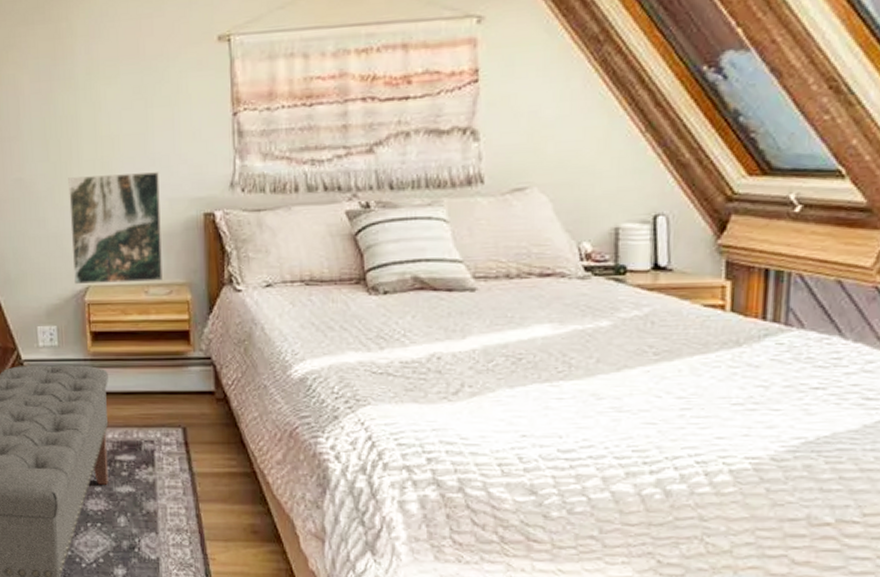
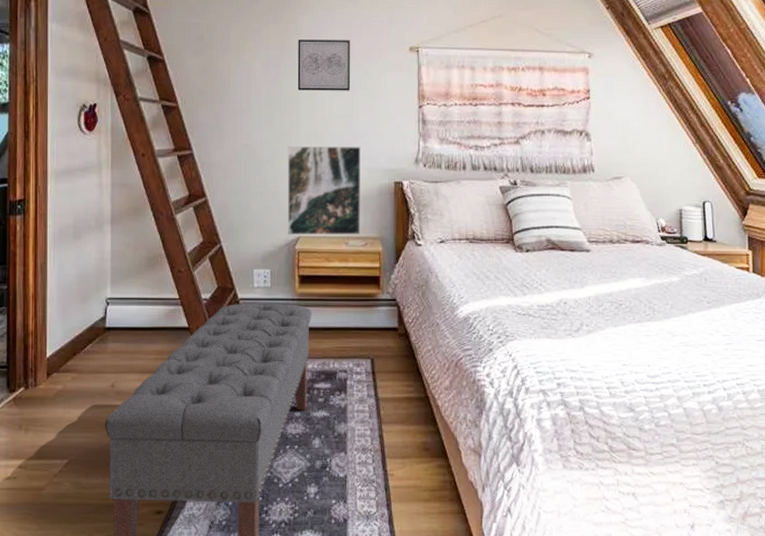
wall art: none [72,35,141,107] -> present [297,39,350,91]

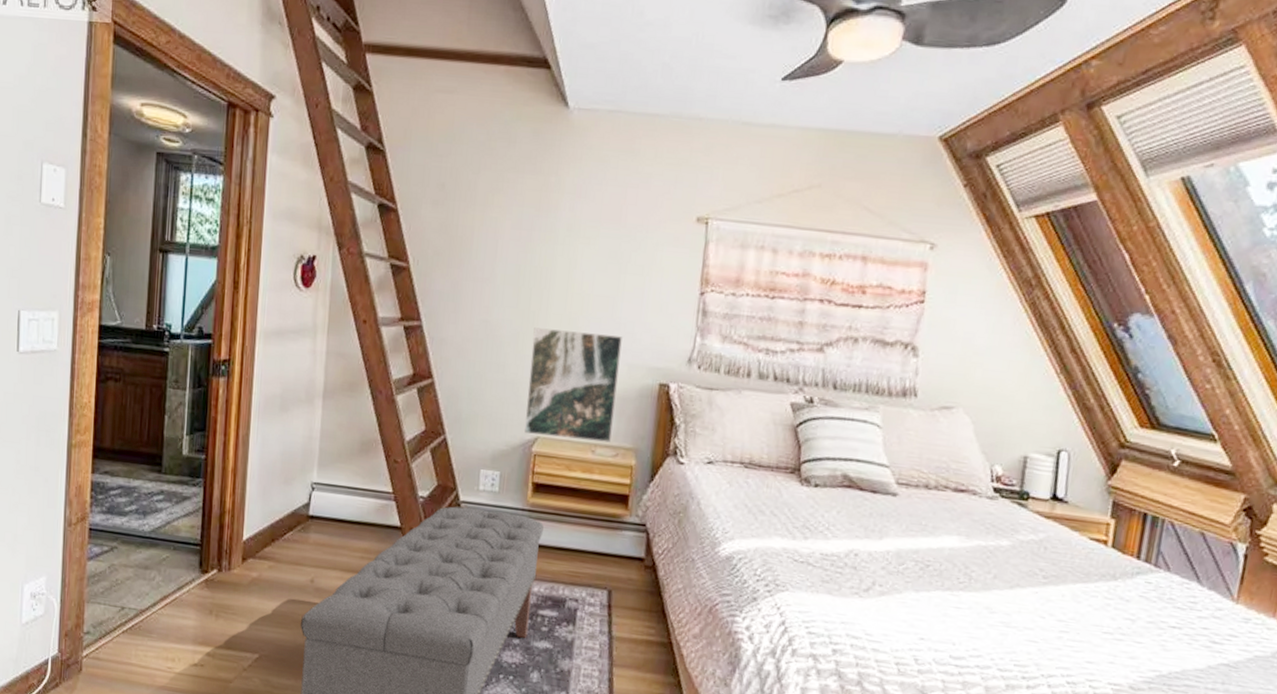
wall art: present [297,39,350,91] -> none [552,196,623,266]

